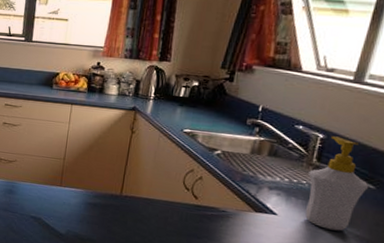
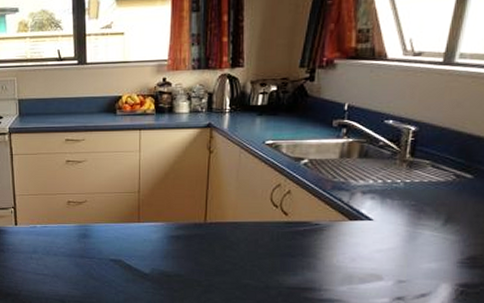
soap bottle: present [305,136,370,231] -> none [402,127,467,228]

